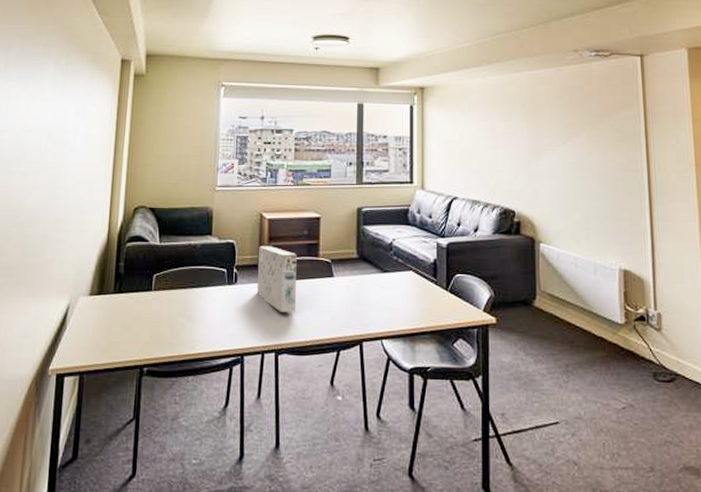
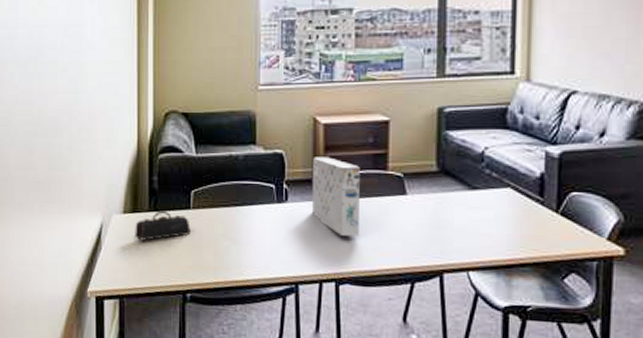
pencil case: none [99,292,151,320] -> present [135,210,191,241]

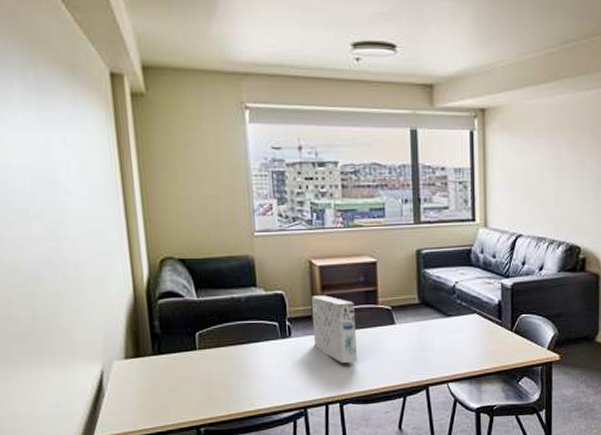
pencil case: present [135,210,191,241] -> none [139,353,199,384]

